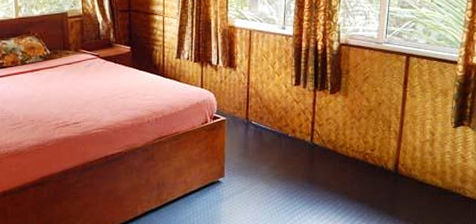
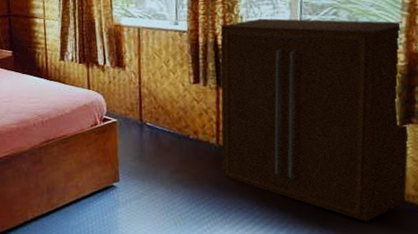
cabinet: none [313,28,463,211] -> present [220,18,410,222]

